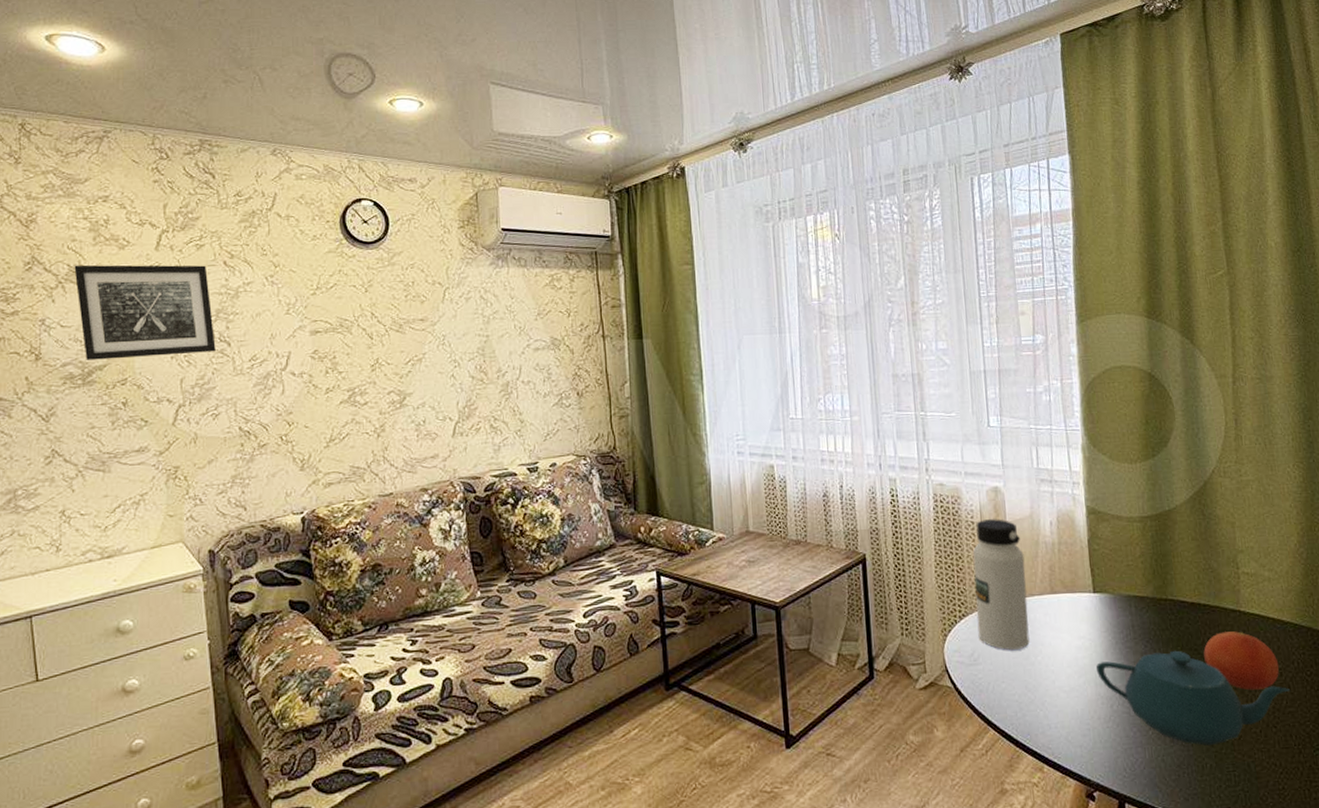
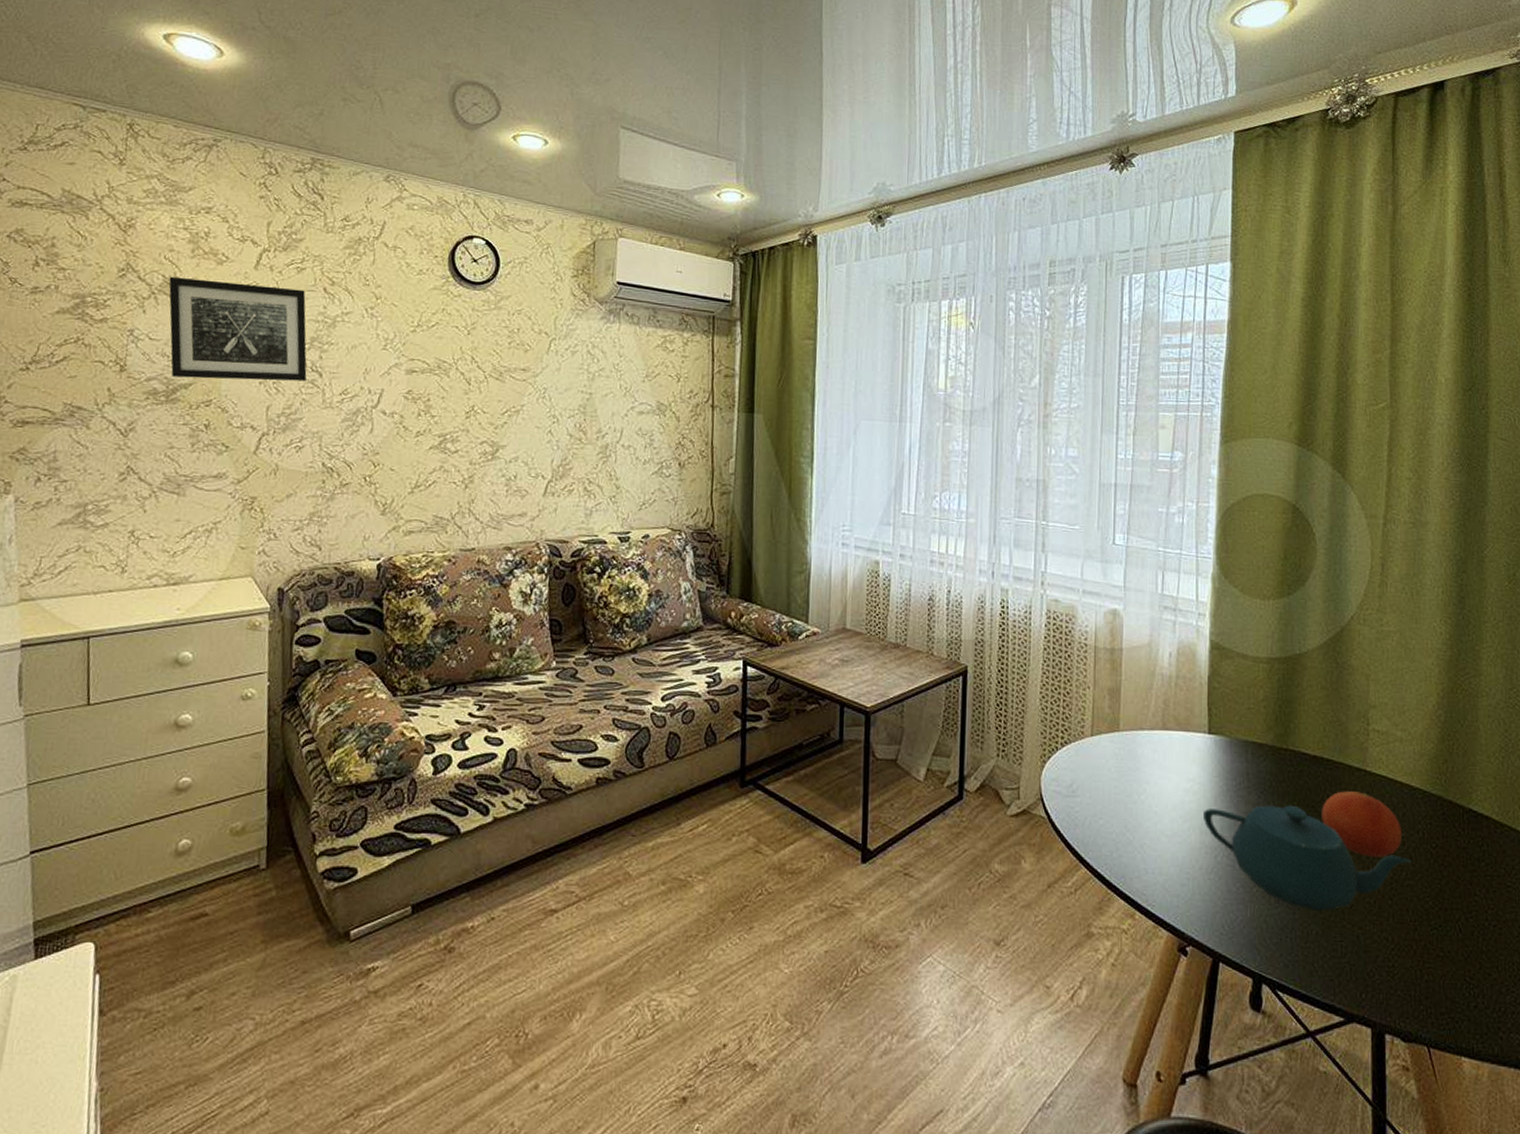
water bottle: present [972,519,1030,650] -> none [1079,643,1138,785]

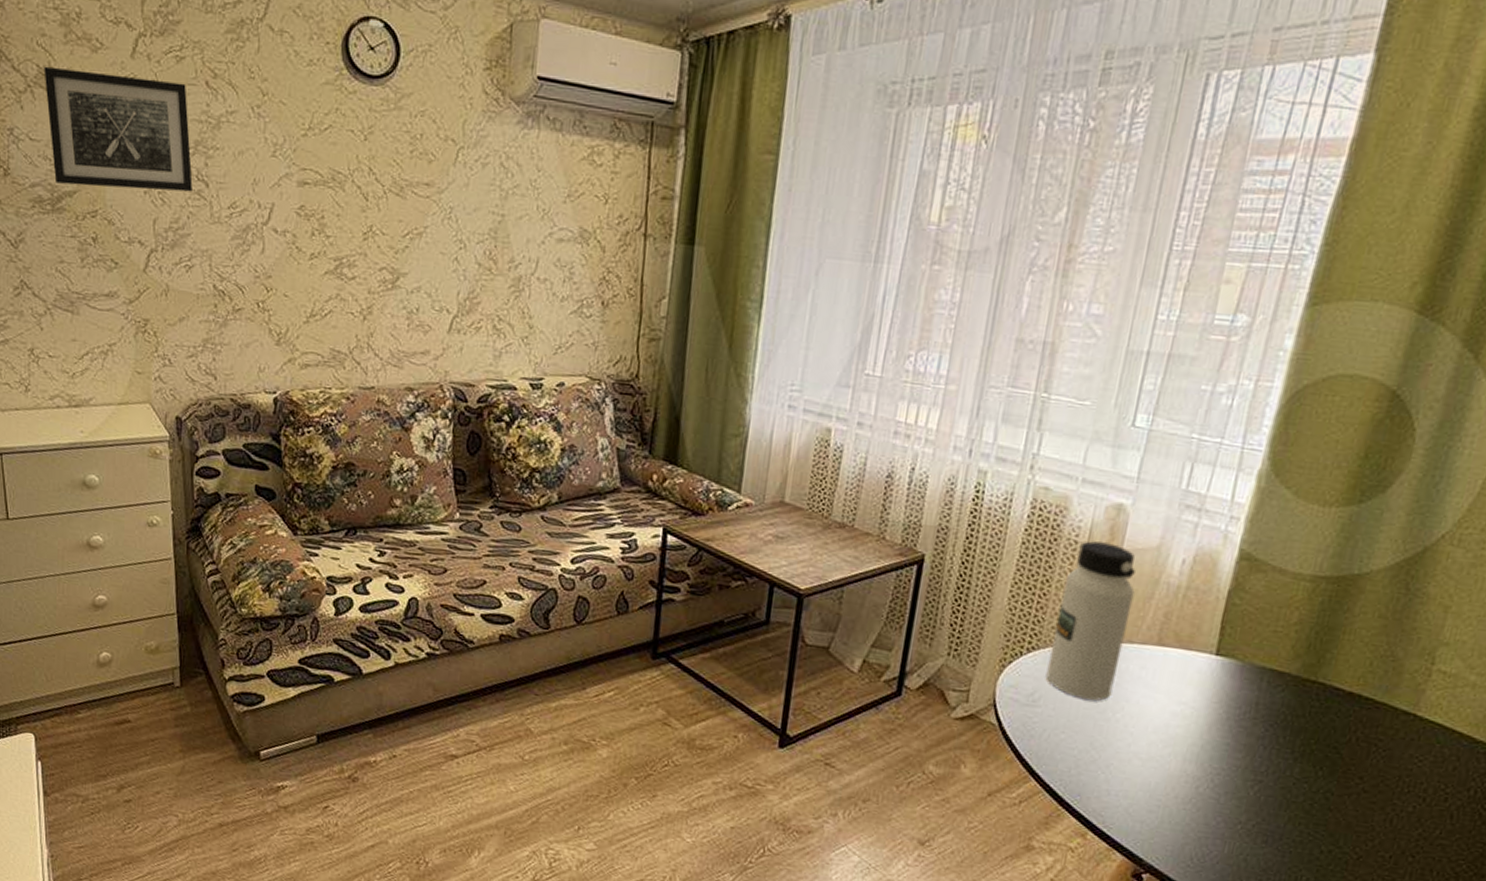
water bottle: none [1079,643,1138,785] -> present [1045,541,1135,701]
teapot: present [1204,805,1413,912] -> none [1190,736,1452,859]
fruit: present [1322,791,1403,857] -> none [1342,734,1448,812]

